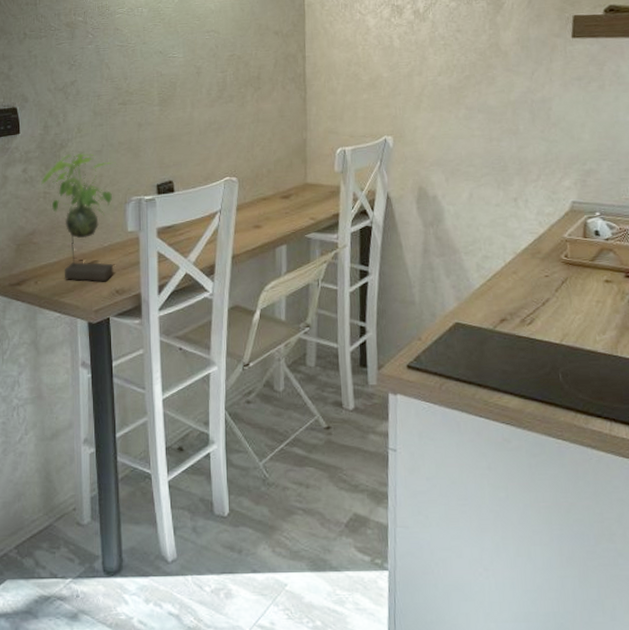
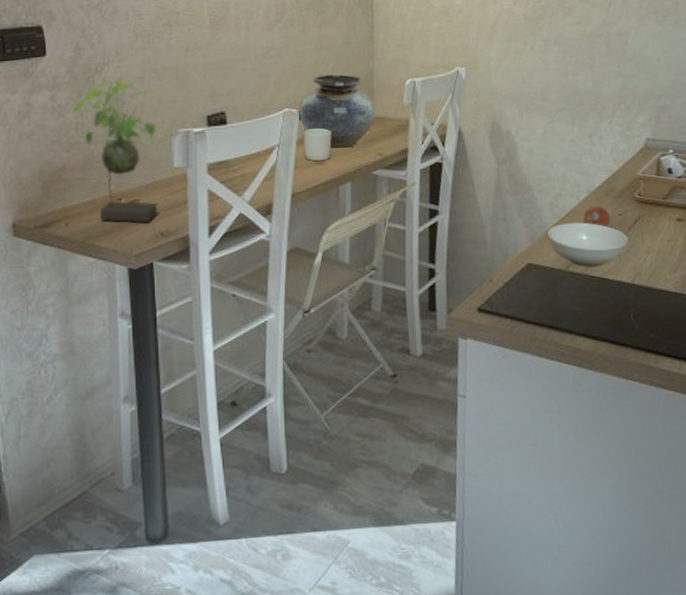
vase: none [239,145,309,213] -> present [300,74,375,148]
mug: none [243,194,269,226] -> present [303,128,332,162]
bowl: none [474,283,556,328] -> present [547,222,629,268]
fruit: none [509,267,537,289] -> present [583,205,611,228]

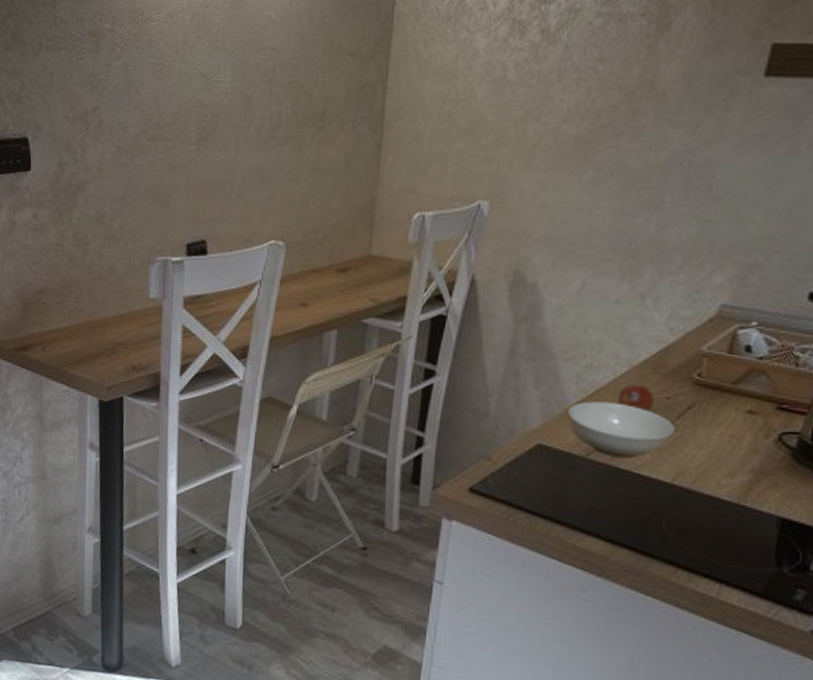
plant: present [72,77,162,224] -> none [53,197,142,355]
vase: present [300,74,375,148] -> none [287,203,374,290]
mug: present [303,128,332,162] -> none [287,264,321,303]

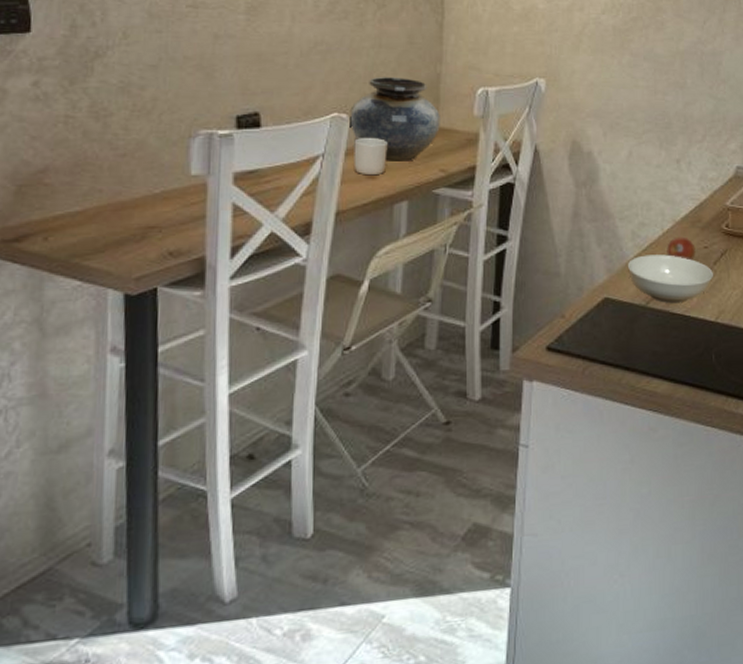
vase: none [287,203,374,290] -> present [351,77,440,161]
mug: none [287,264,321,303] -> present [353,137,388,176]

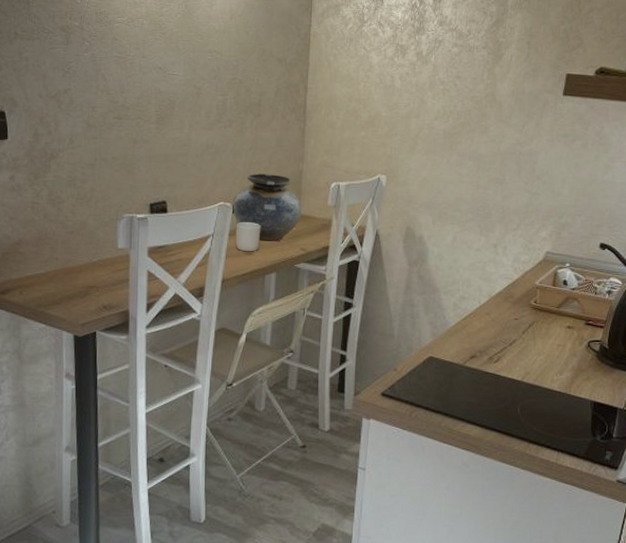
bowl: present [627,254,714,304] -> none [449,323,522,364]
fruit: present [667,236,696,261] -> none [483,309,507,330]

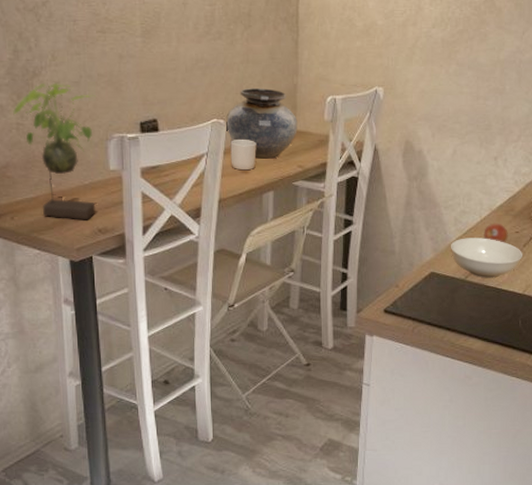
plant: none [29,163,110,297] -> present [13,81,97,220]
bowl: none [449,323,522,364] -> present [450,238,523,278]
fruit: none [483,309,507,330] -> present [484,223,508,243]

